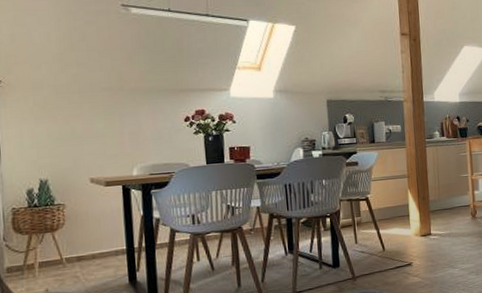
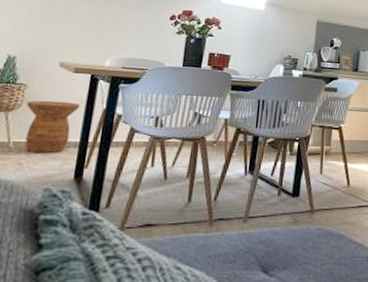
side table: none [69,214,119,266] -> present [25,100,81,154]

